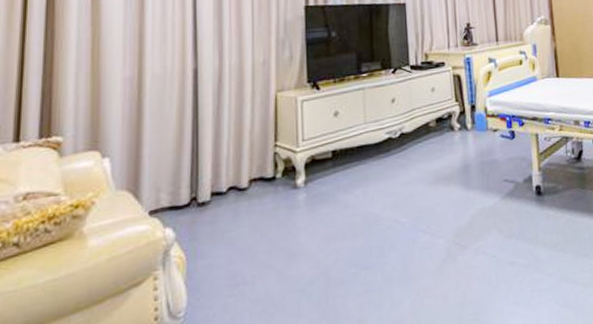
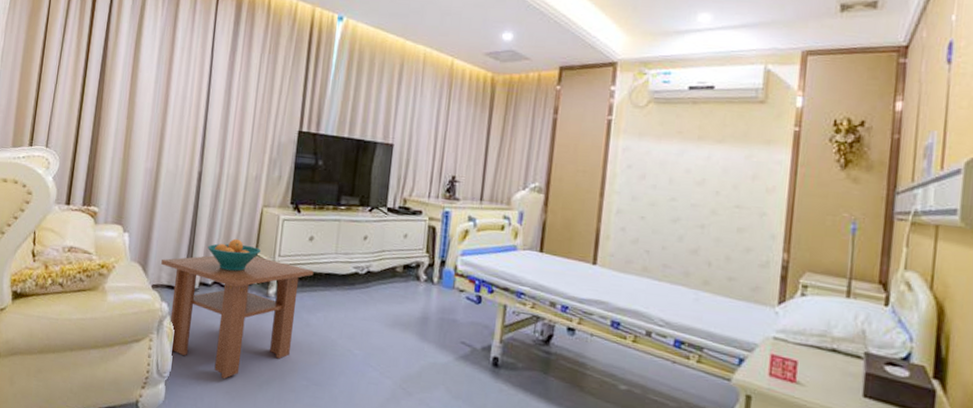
coffee table: none [158,146,344,296] -> present [161,255,314,379]
fruit bowl: none [216,133,282,172] -> present [208,238,262,272]

